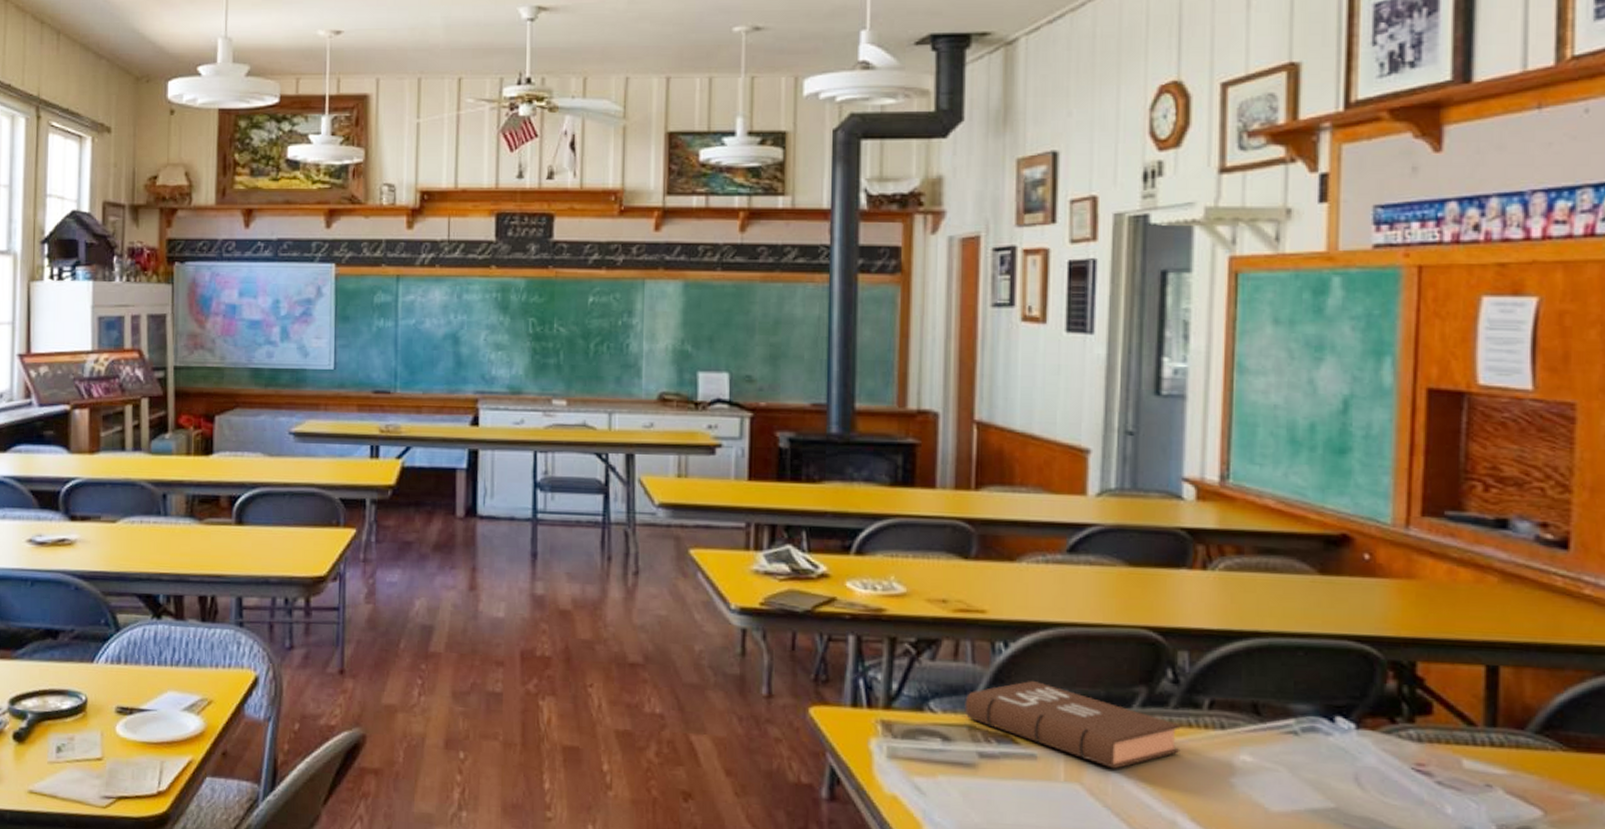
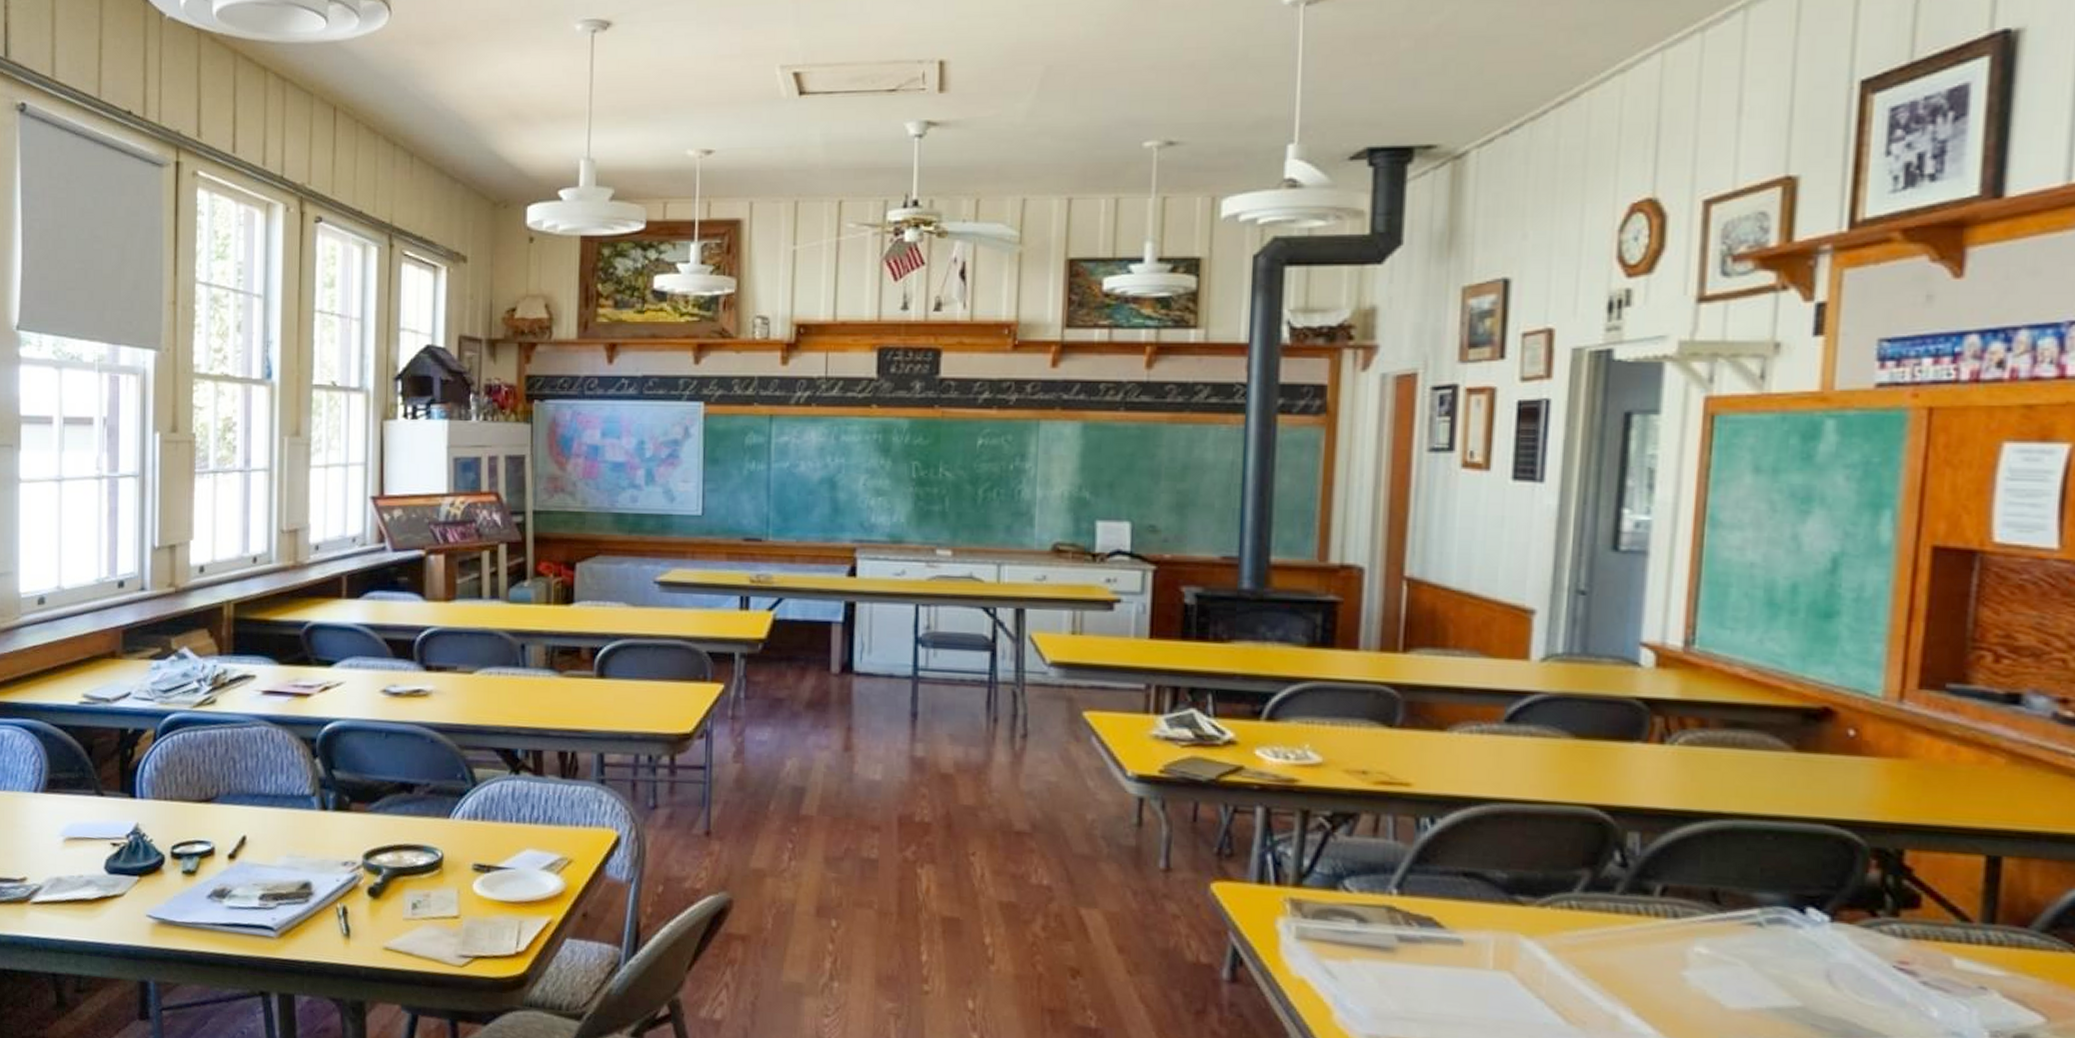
book: present [964,681,1181,769] -> none [1383,860,1628,958]

